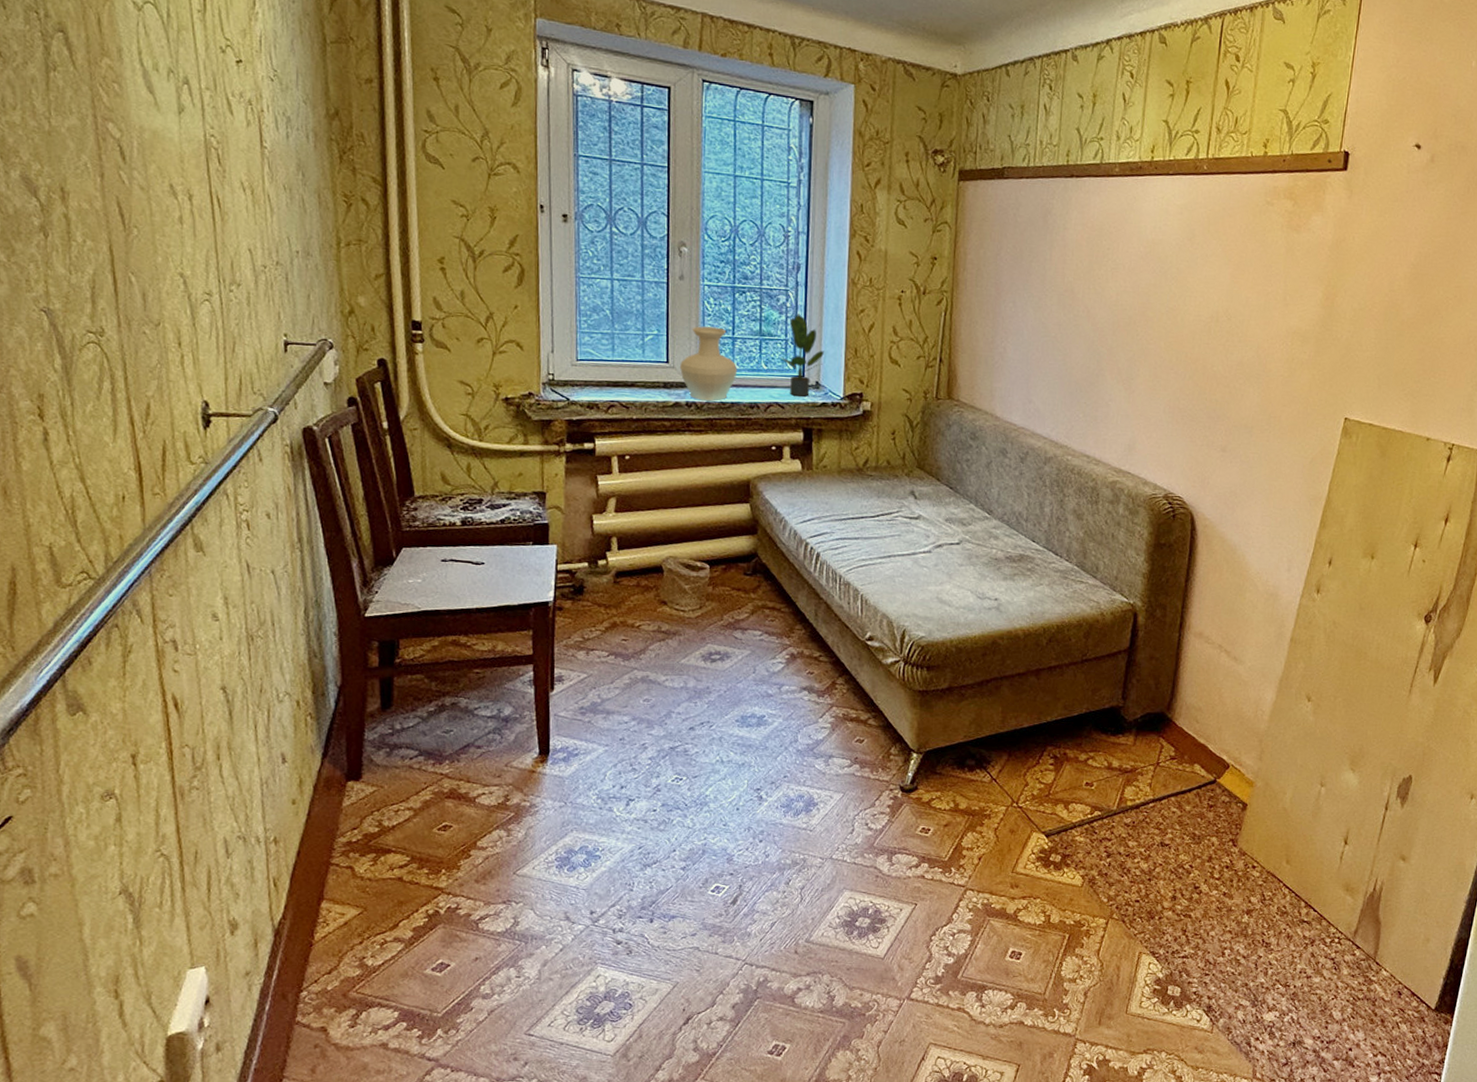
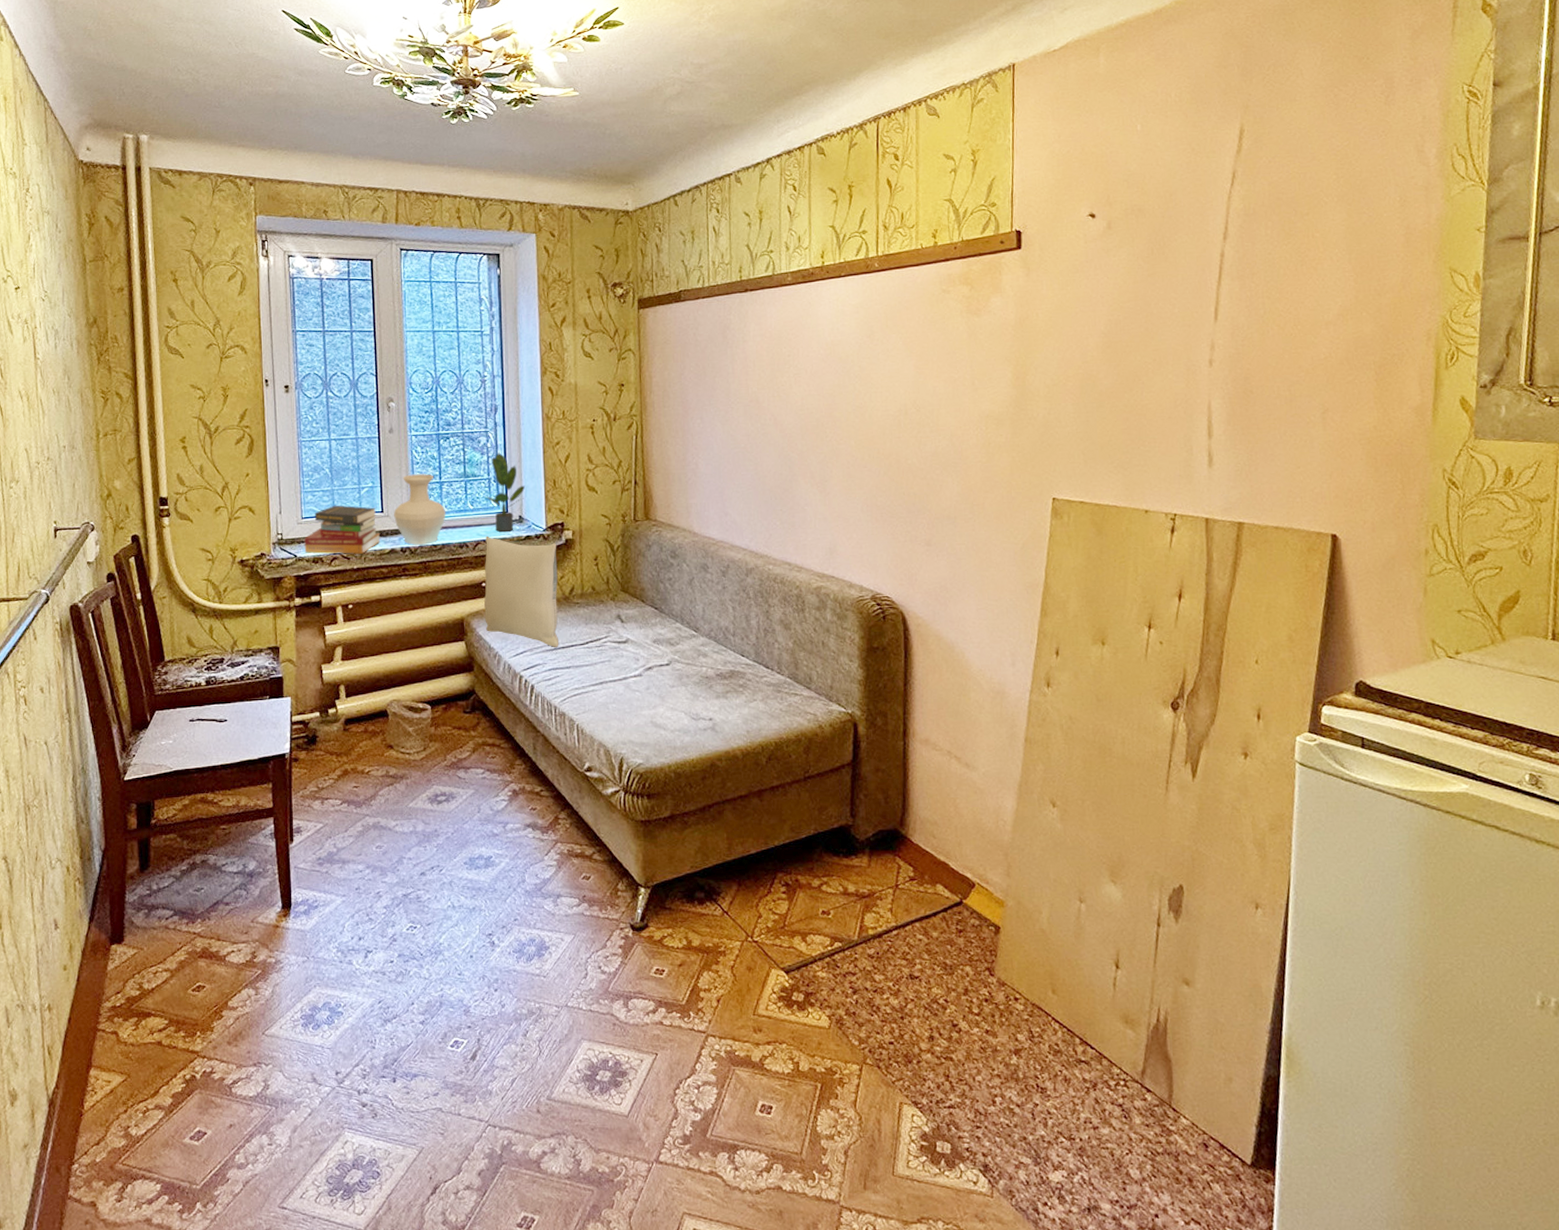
books: none [578,349,664,404] -> present [304,505,381,554]
pillow: none [772,398,854,517] -> present [484,536,559,647]

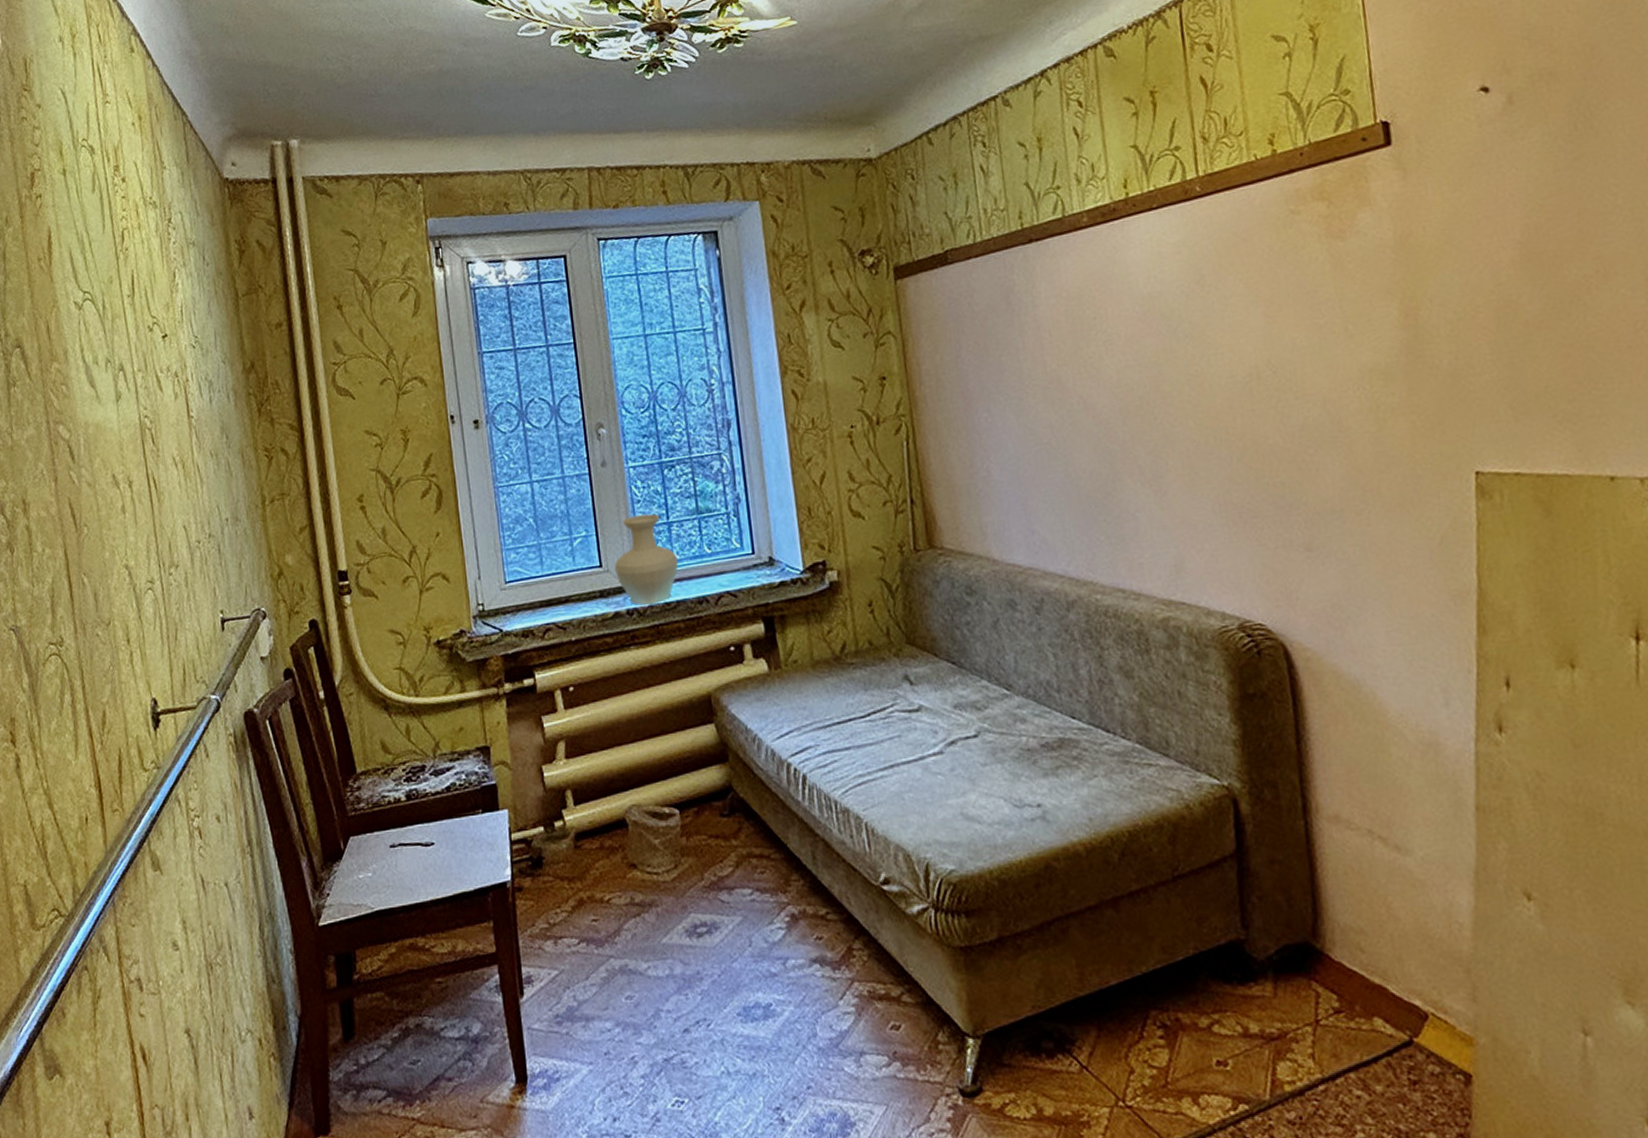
books: present [304,505,381,554] -> none [510,561,602,626]
pillow: present [484,536,559,647] -> none [729,585,834,723]
potted plant: present [485,452,525,532] -> none [724,478,774,580]

